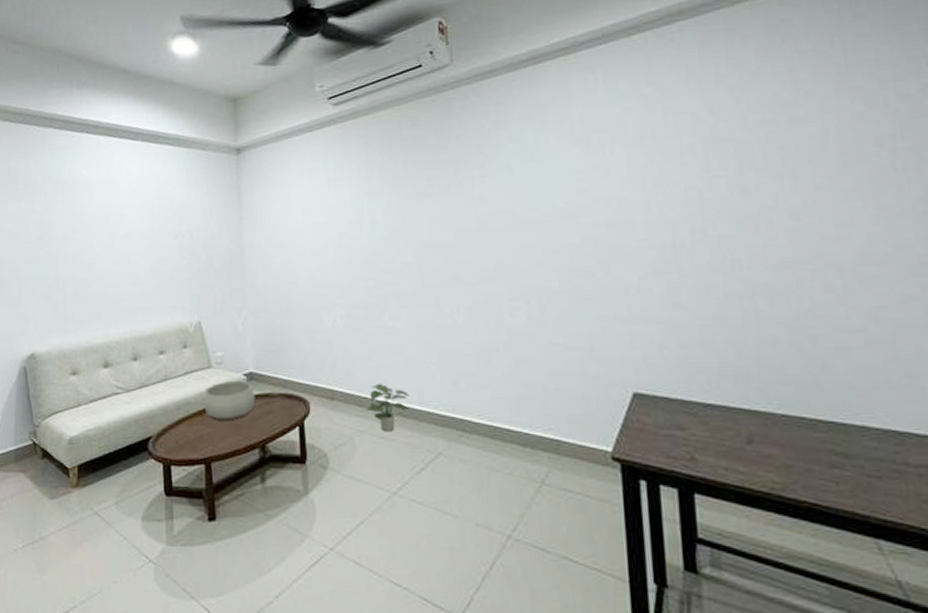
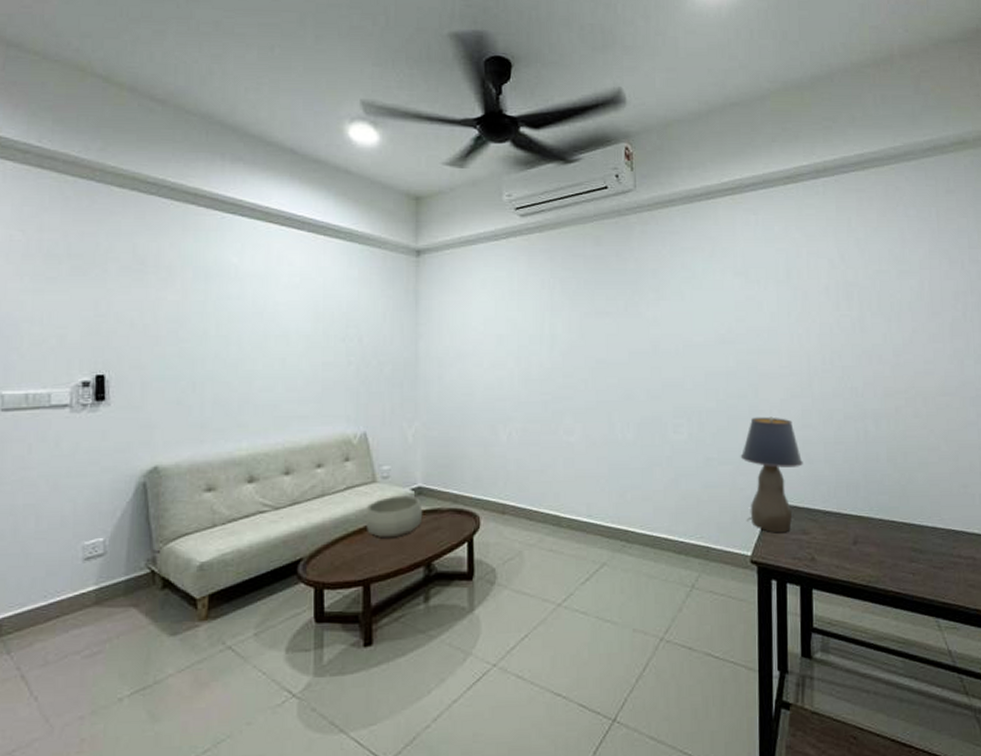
potted plant: present [365,383,410,431] -> none [535,496,579,544]
table lamp: none [591,296,673,428] -> present [740,416,803,533]

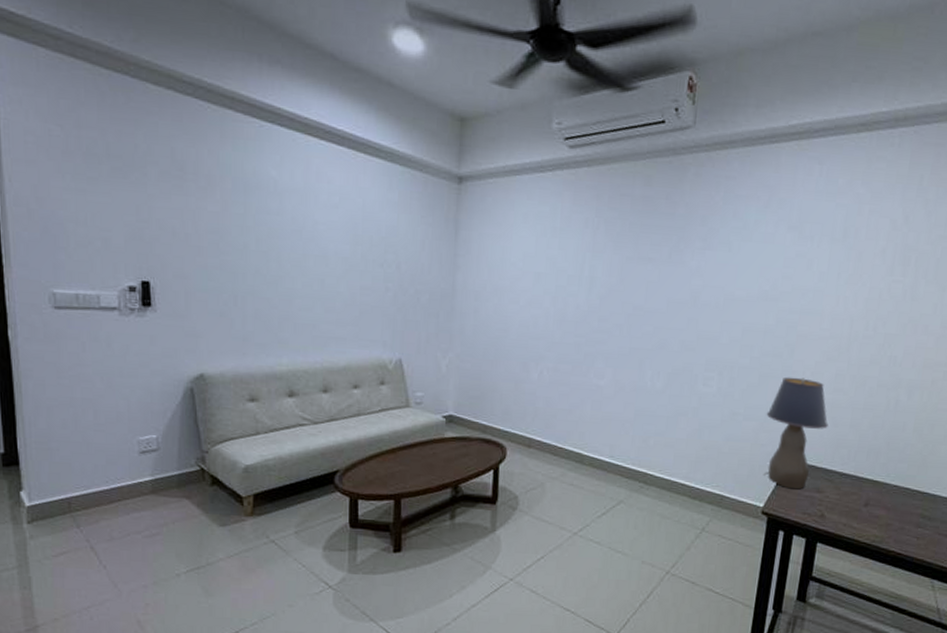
decorative bowl: present [365,495,423,538] -> none [398,421,453,460]

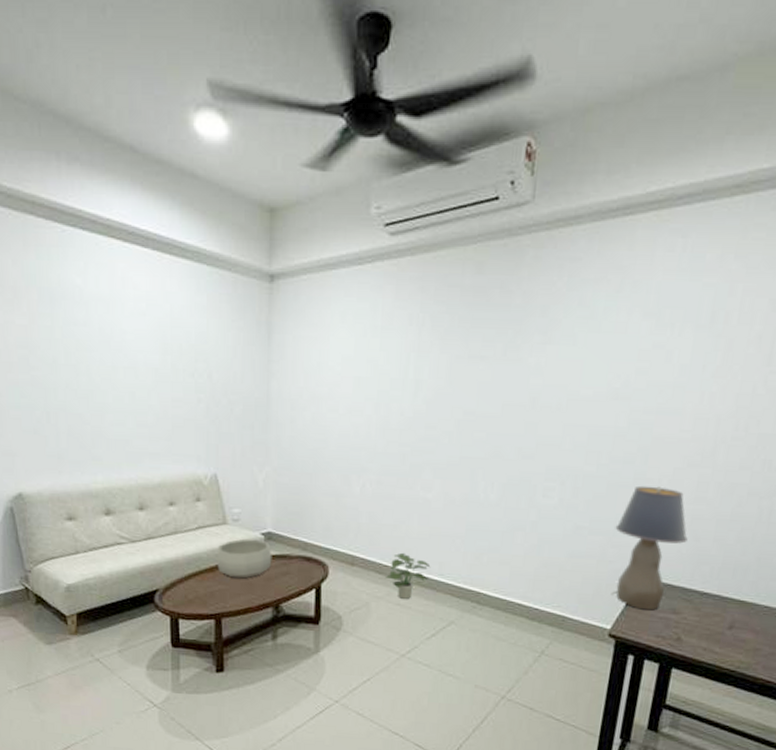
decorative bowl: none [398,421,453,460] -> present [217,539,272,579]
potted plant: none [559,435,602,479] -> present [384,552,431,599]

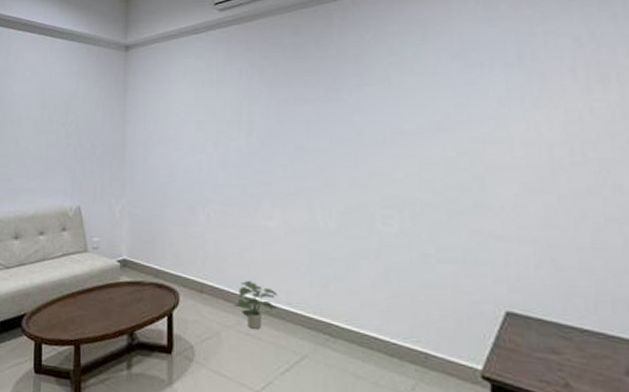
decorative bowl: present [217,539,272,579] -> none [78,265,127,305]
table lamp: present [610,485,688,611] -> none [464,212,549,349]

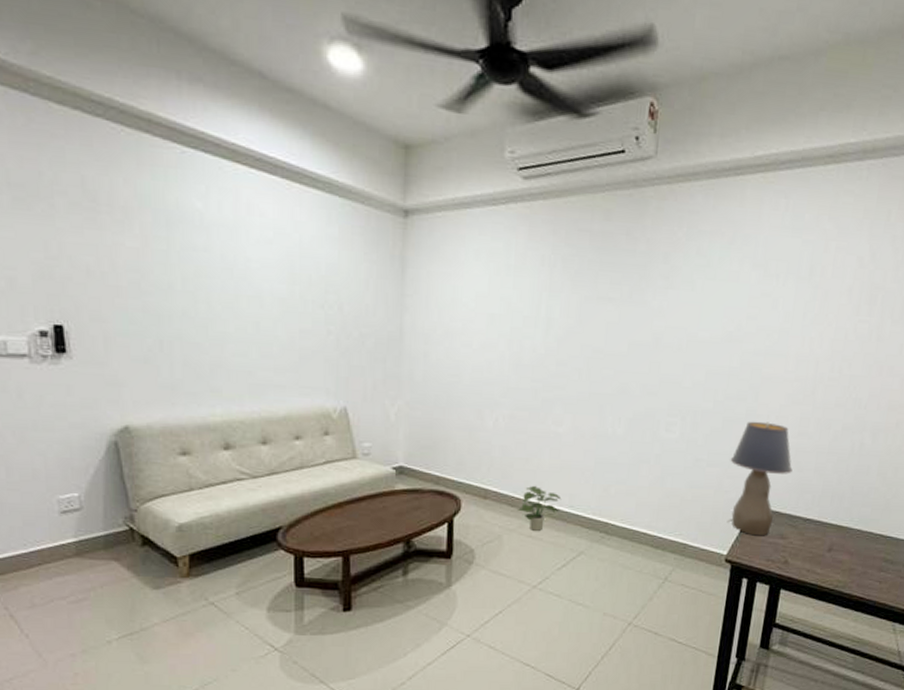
table lamp: none [464,212,549,349] -> present [726,421,793,536]

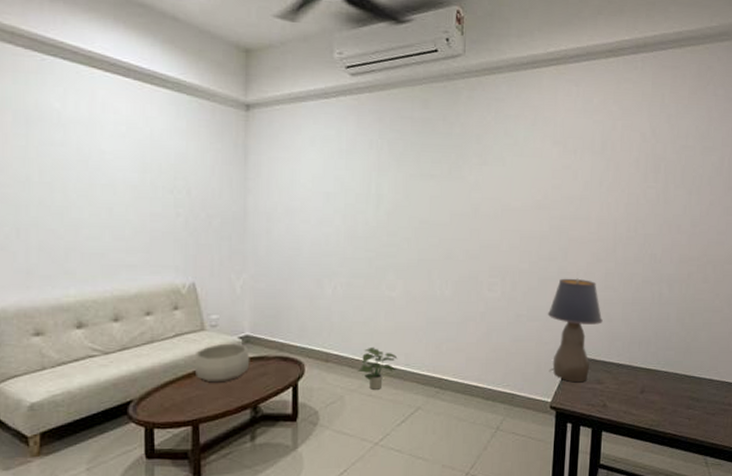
decorative bowl: none [345,473,404,514] -> present [194,343,250,383]

